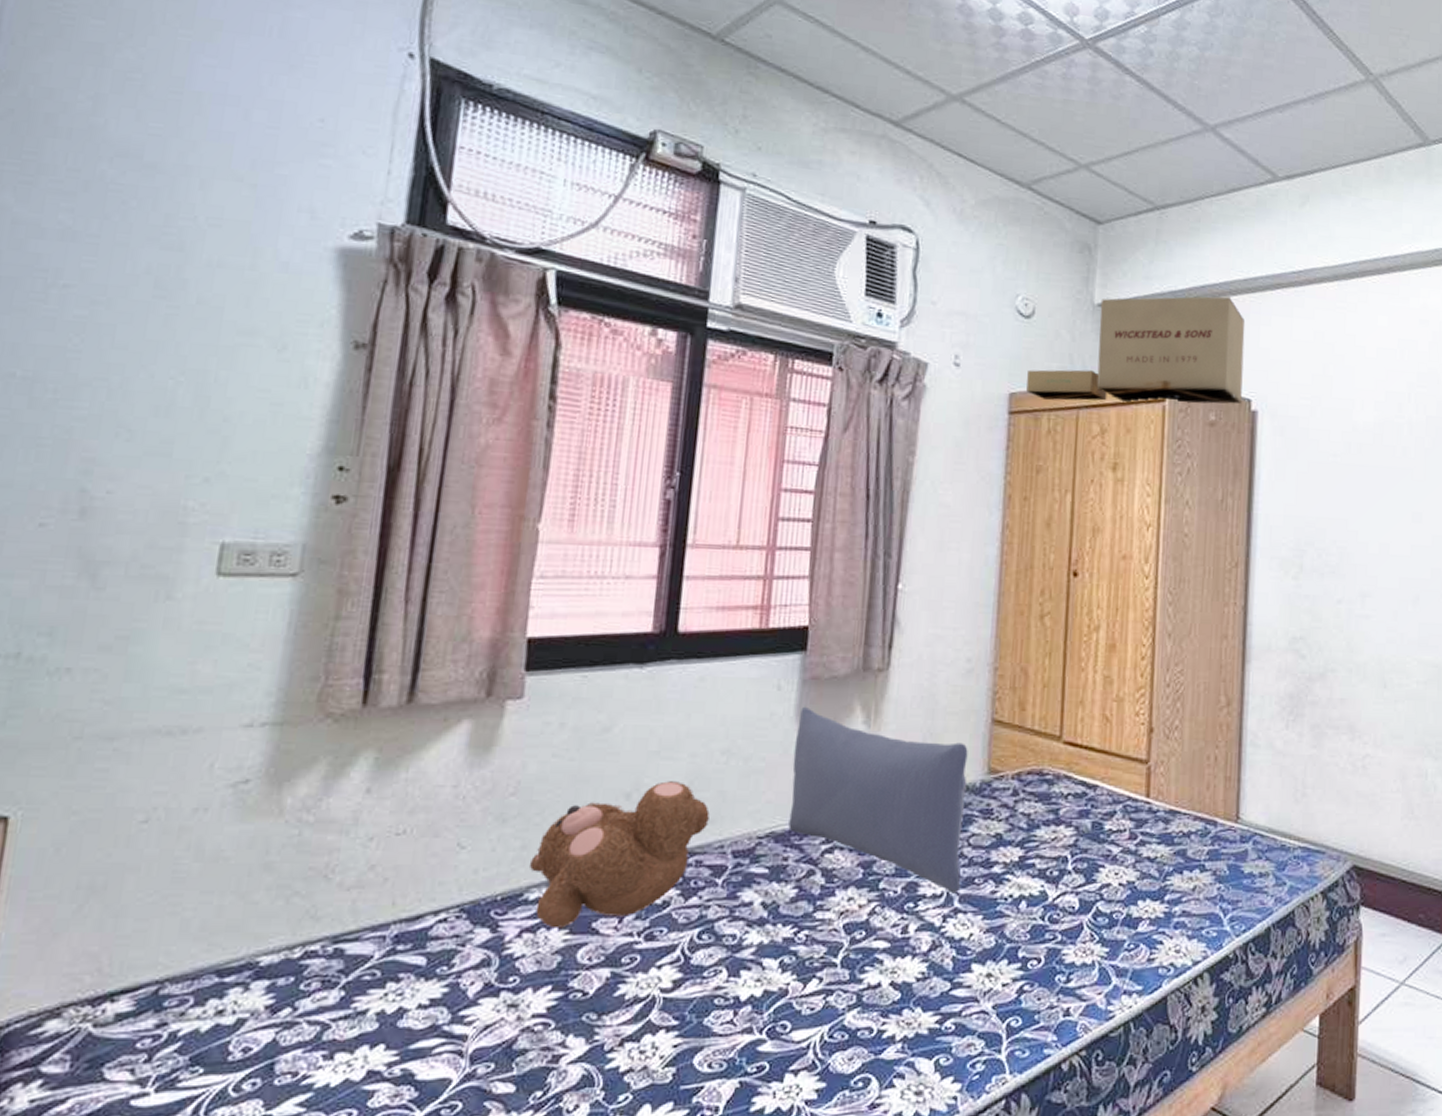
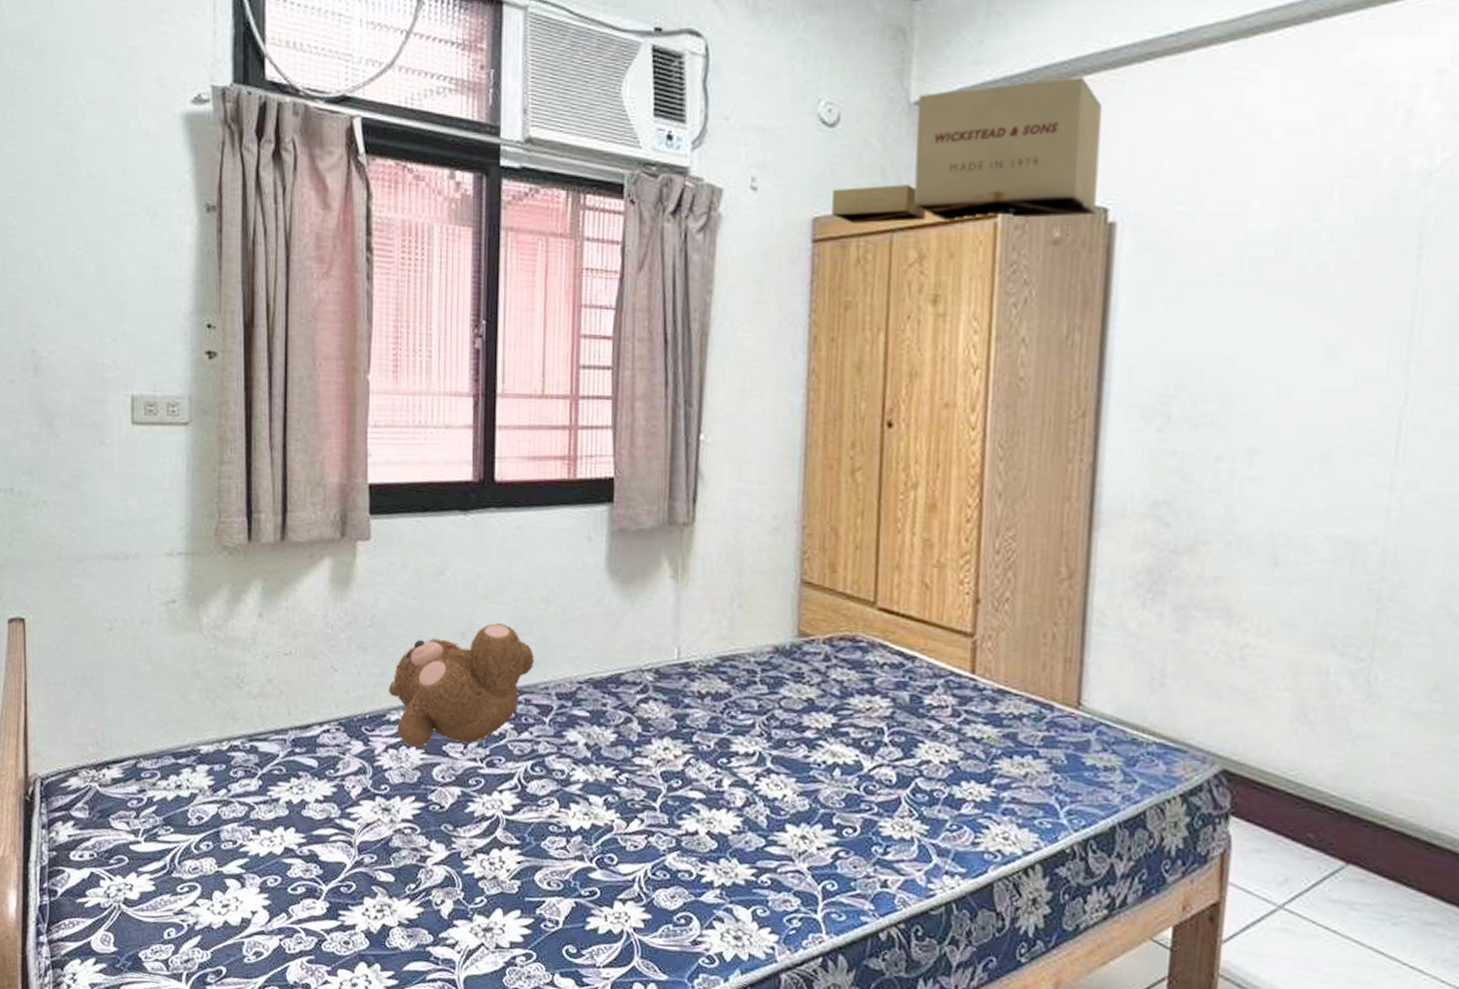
pillow: present [788,707,968,892] -> none [605,559,777,753]

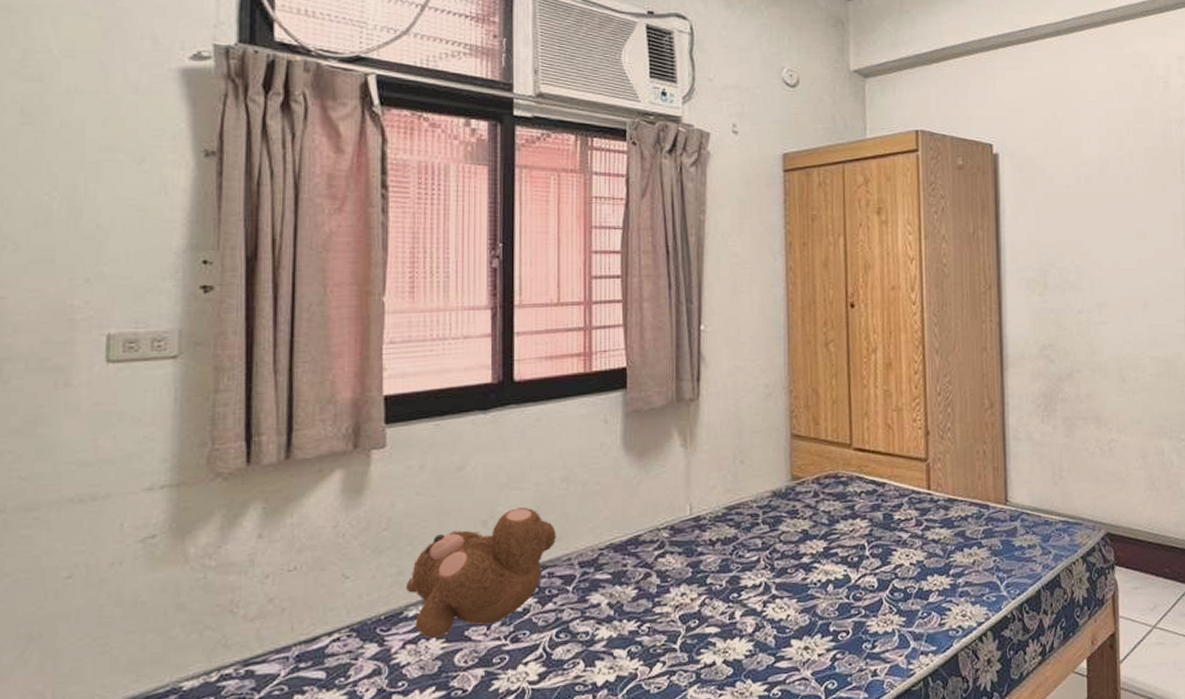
box: present [832,184,926,225] -> none [797,129,868,158]
box: present [913,77,1103,222] -> none [856,56,984,155]

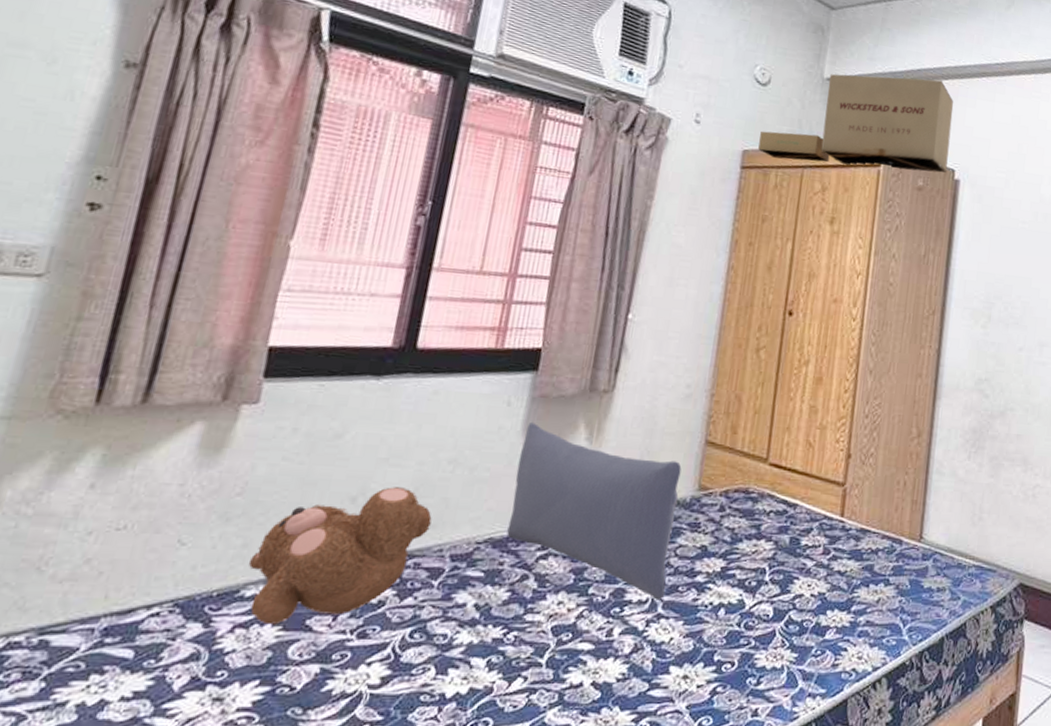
pillow: none [624,436,776,582] -> present [507,423,682,599]
box: none [797,129,868,158] -> present [758,131,830,163]
box: none [856,56,984,155] -> present [821,74,954,173]

